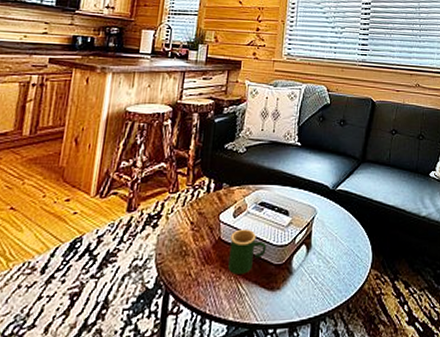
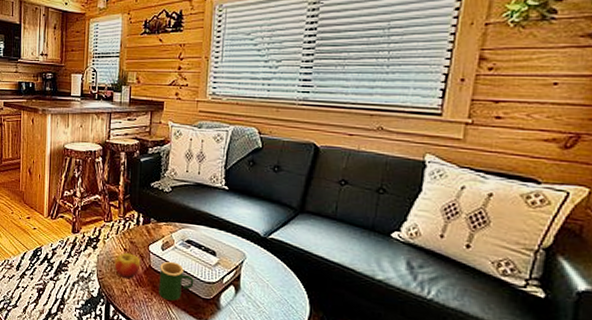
apple: none [178,226,210,259] -> present [114,252,141,280]

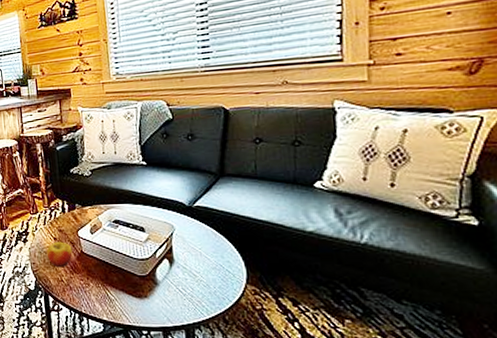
mug: present [159,261,194,301] -> none [92,244,128,283]

